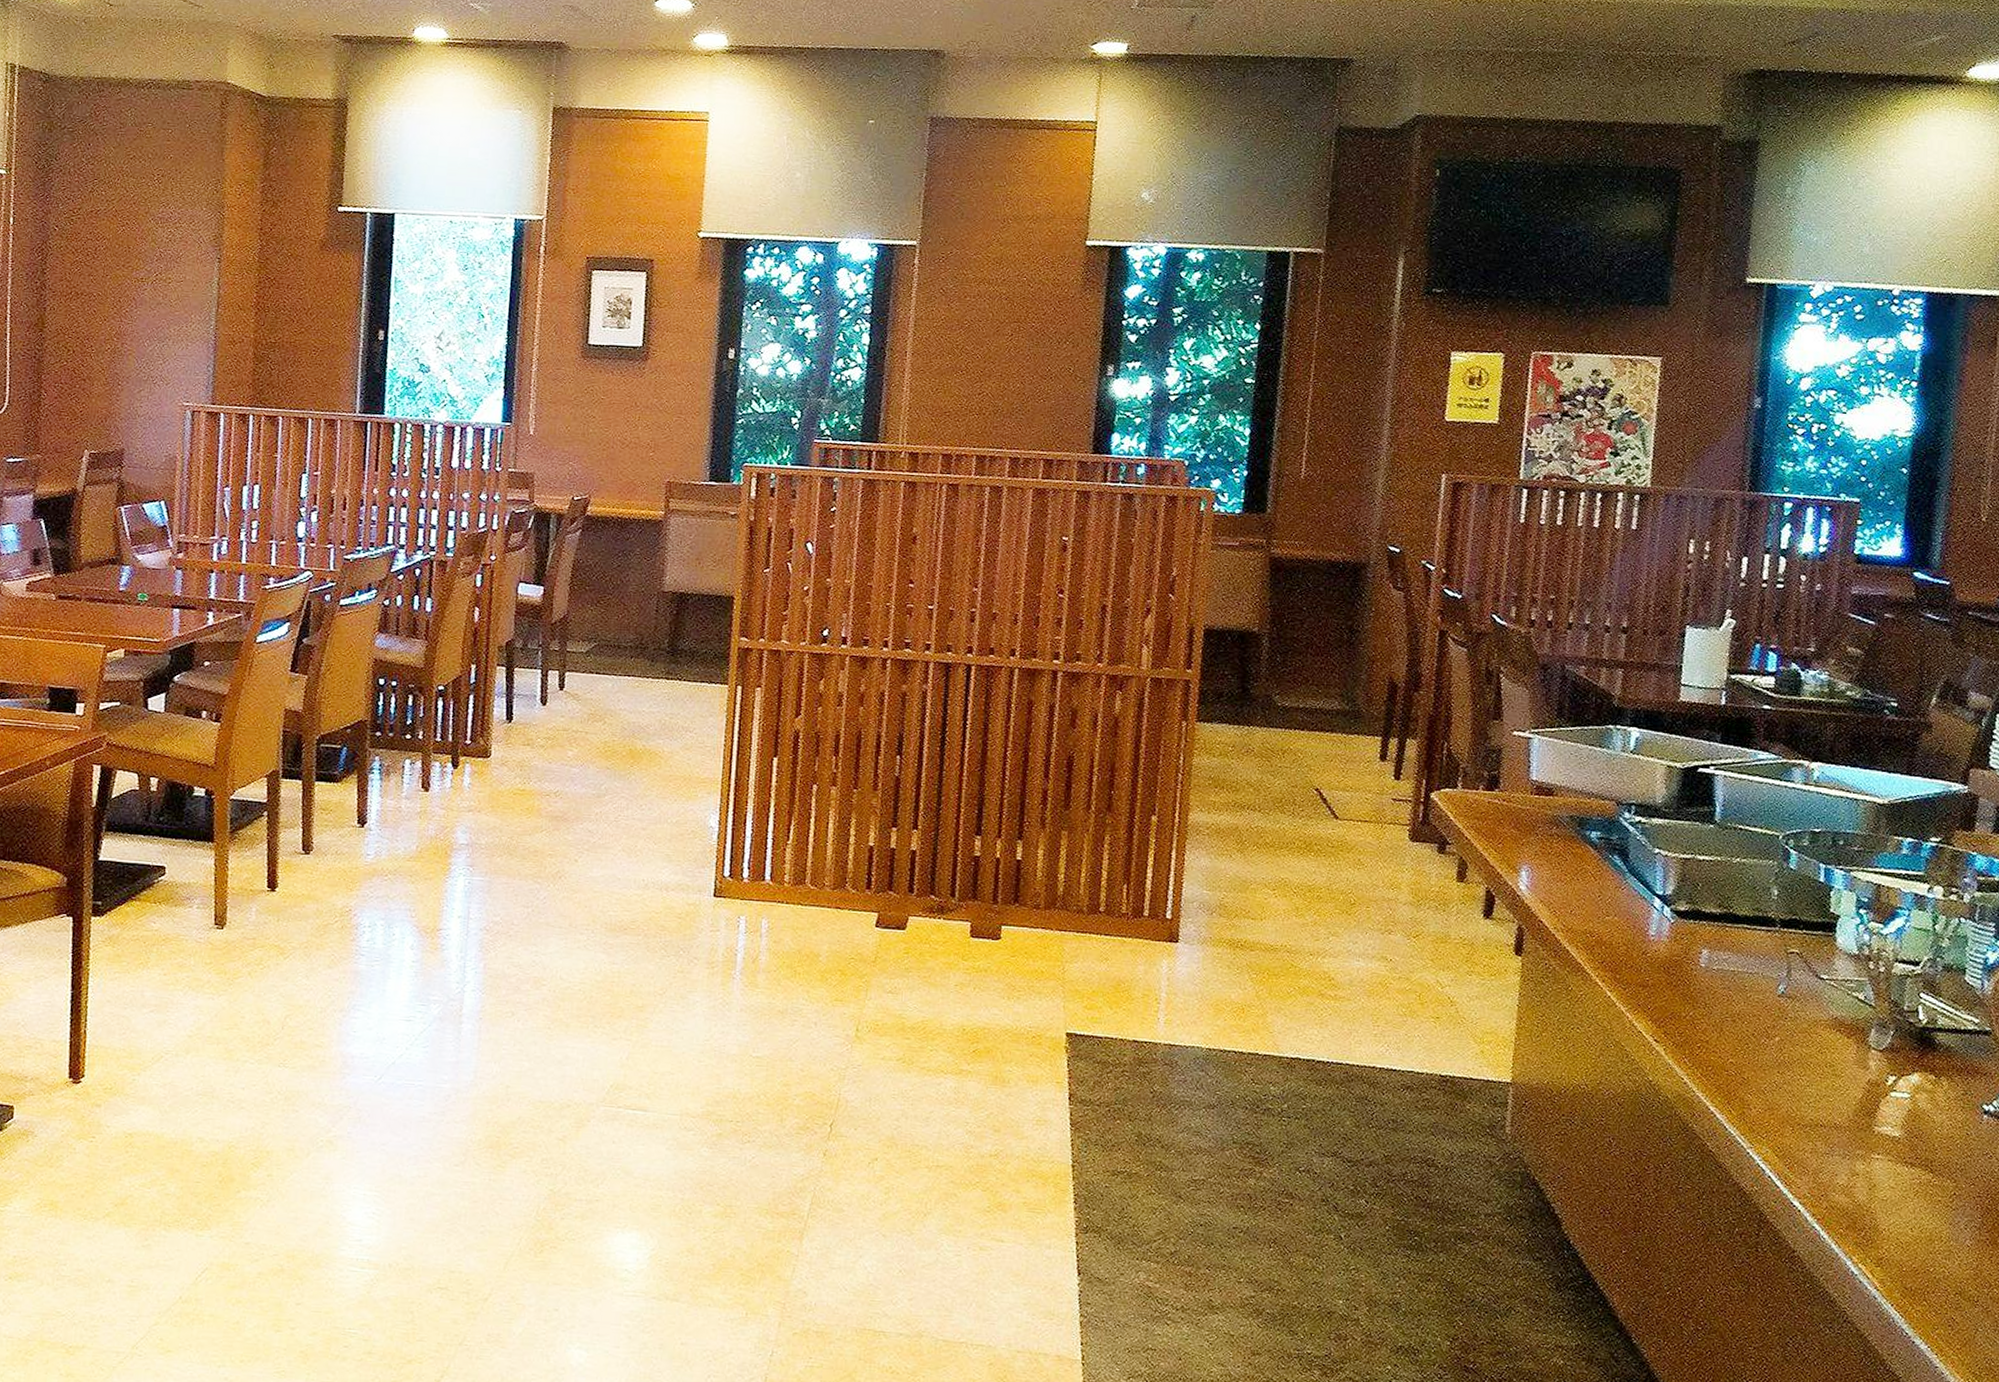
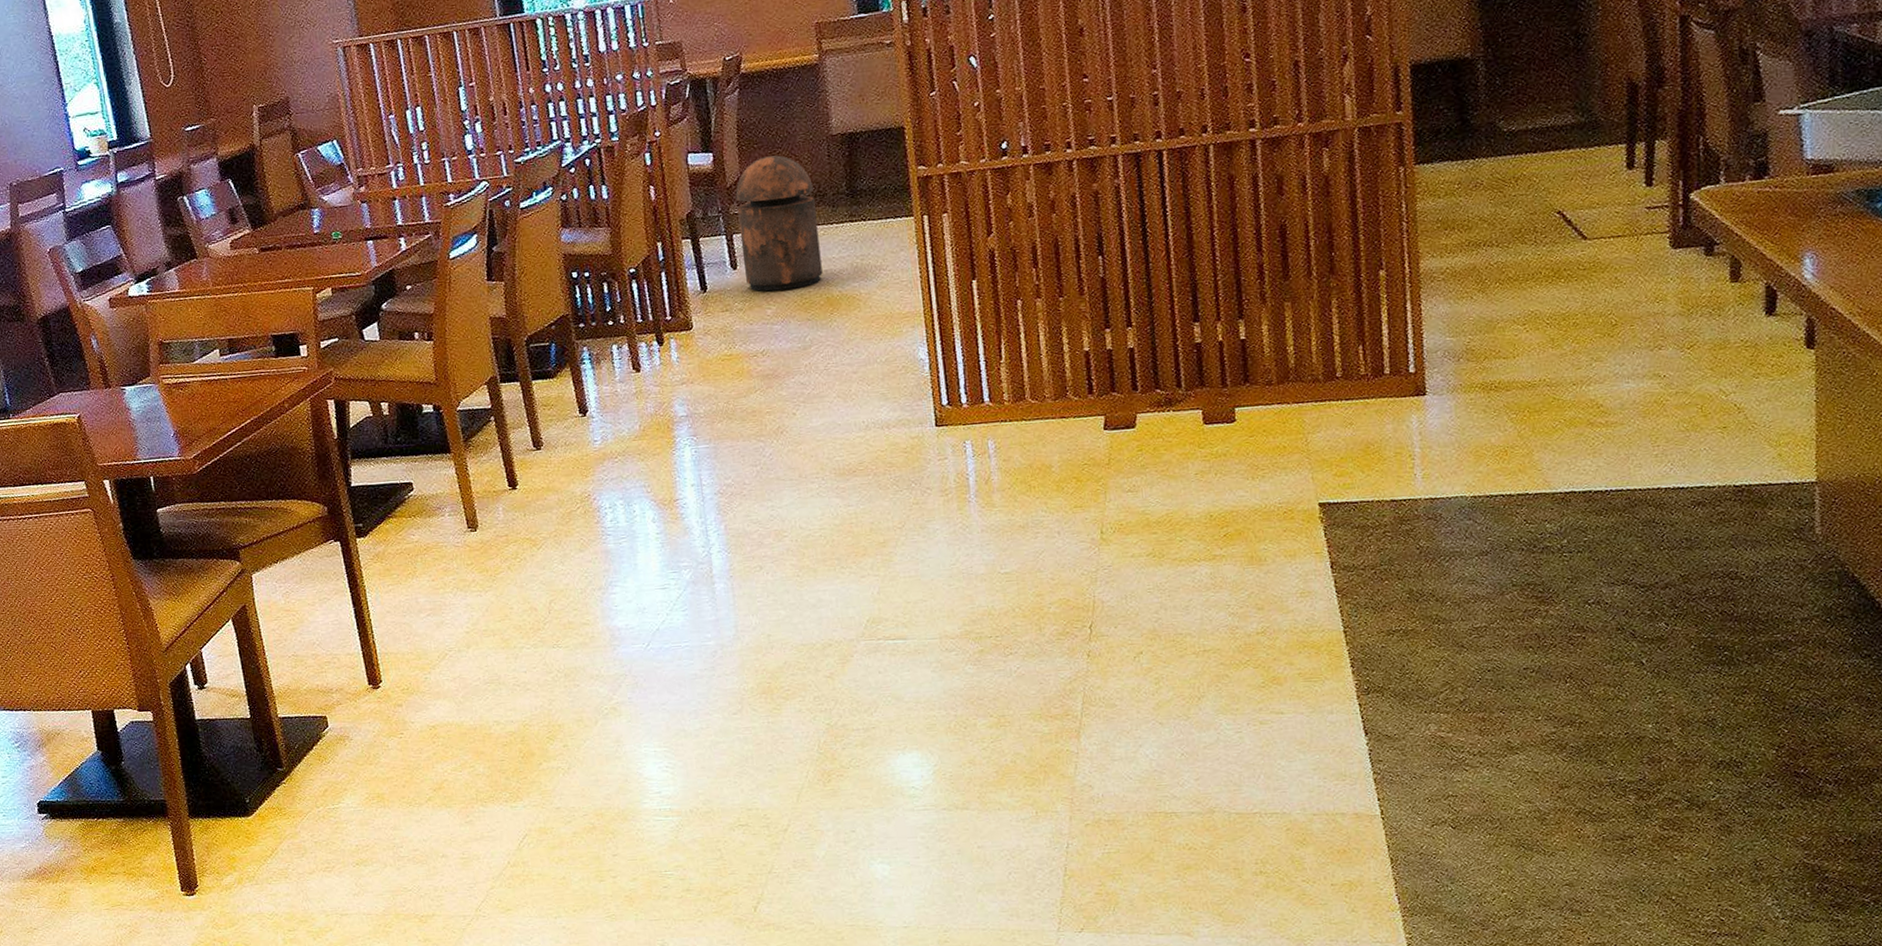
trash can: none [553,600,636,735] -> present [735,155,823,292]

